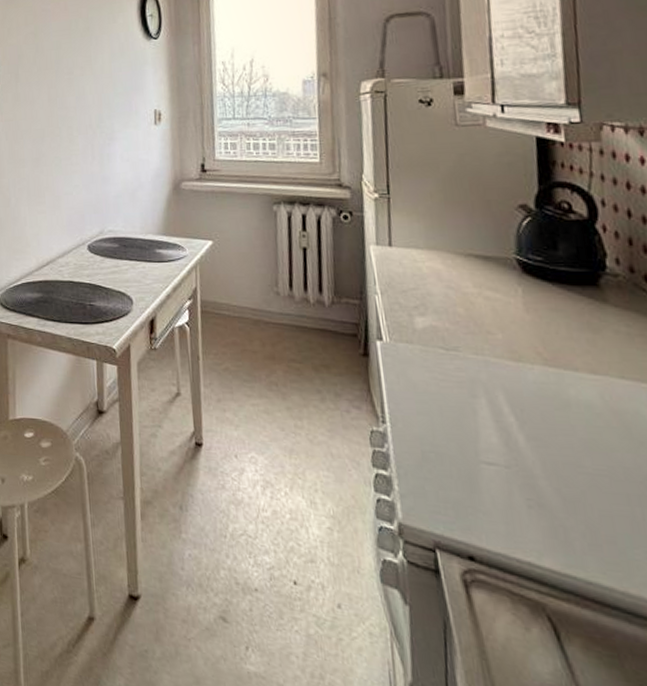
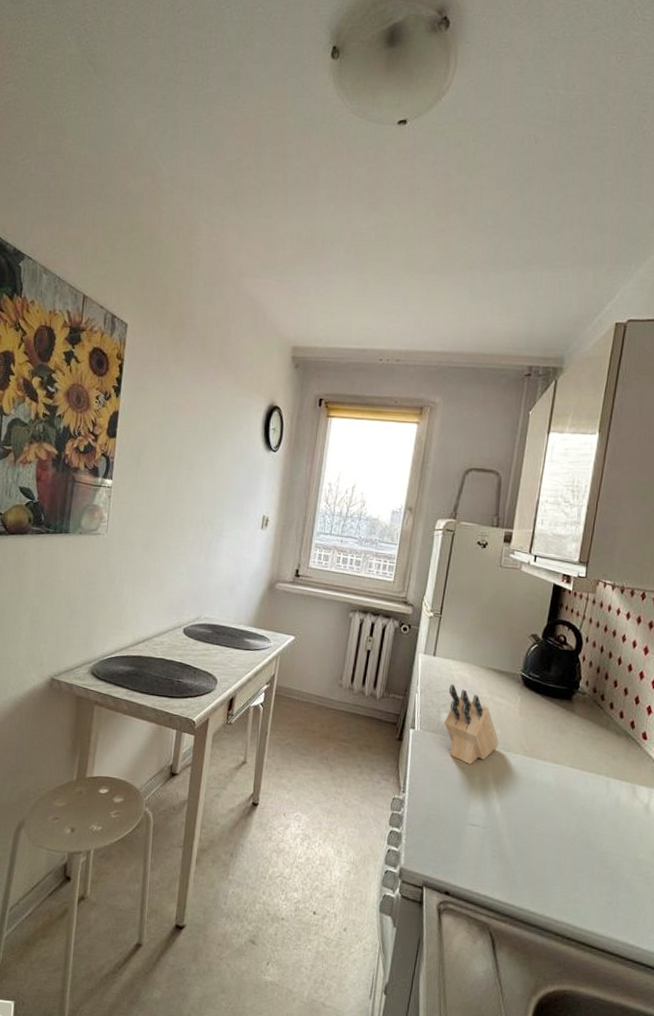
knife block: none [418,278,504,382] -> present [443,683,499,764]

